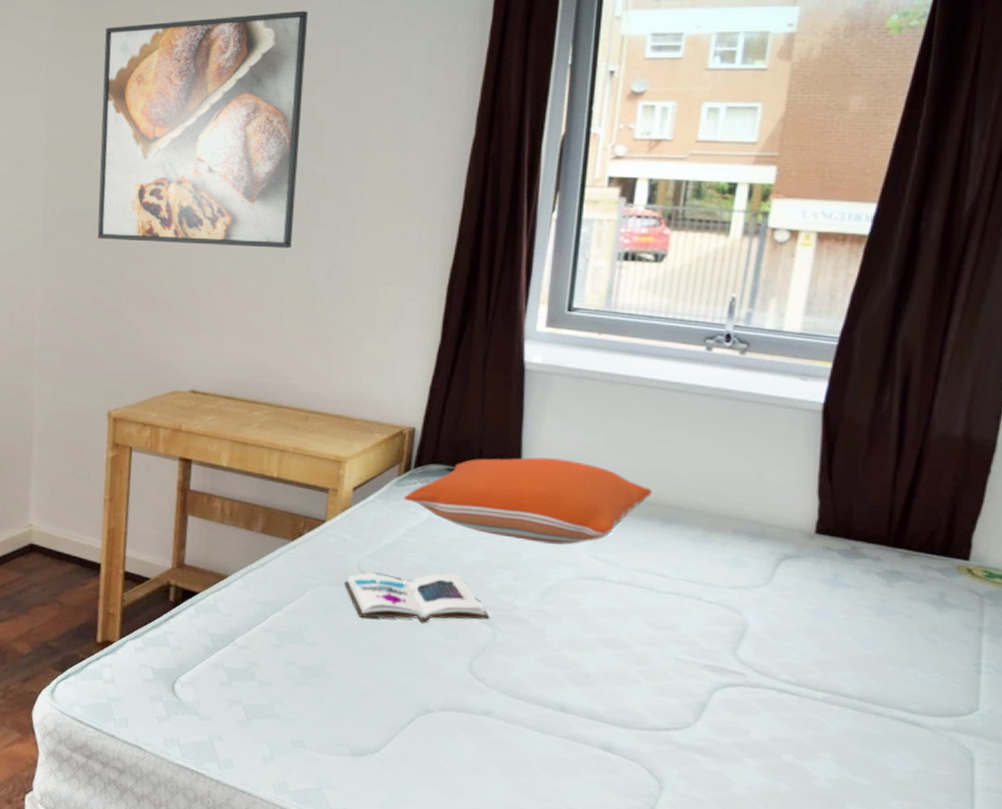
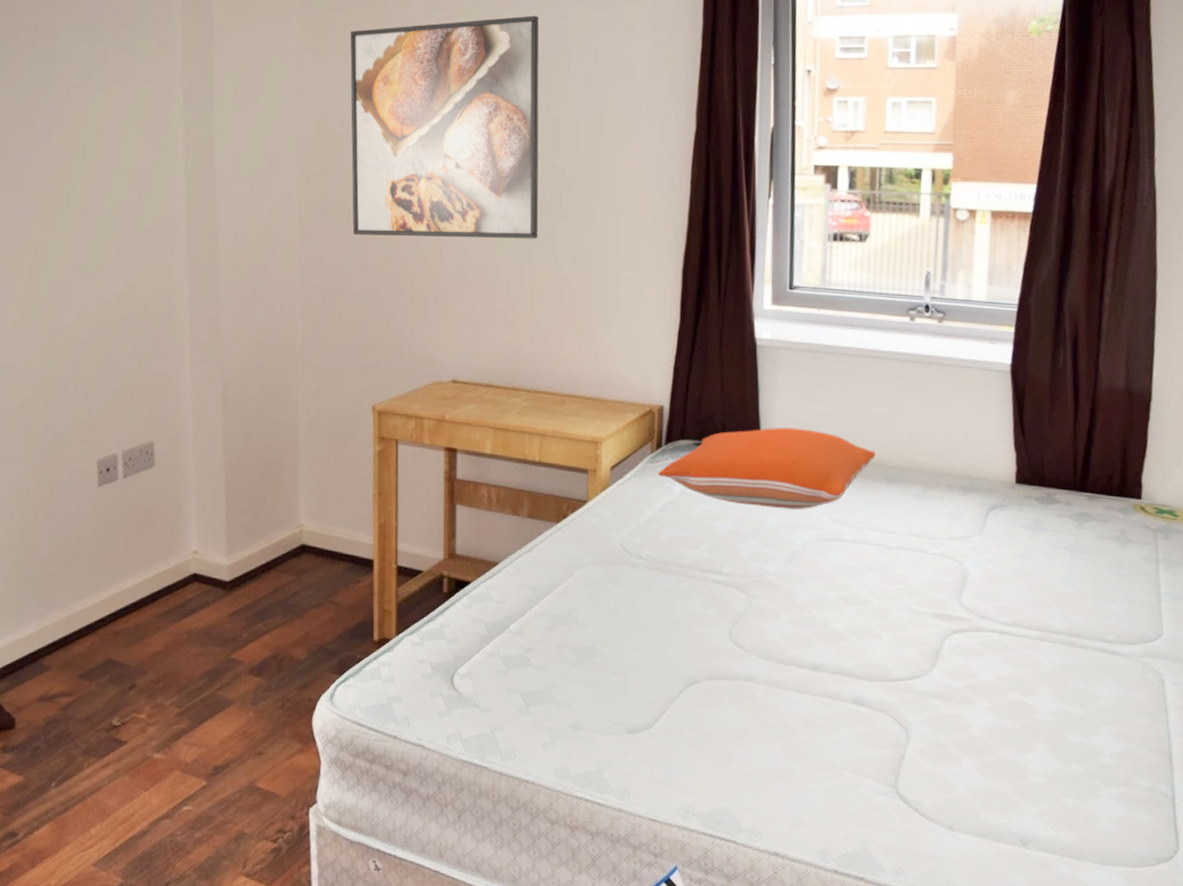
book: present [344,573,490,622] -> none [609,544,744,594]

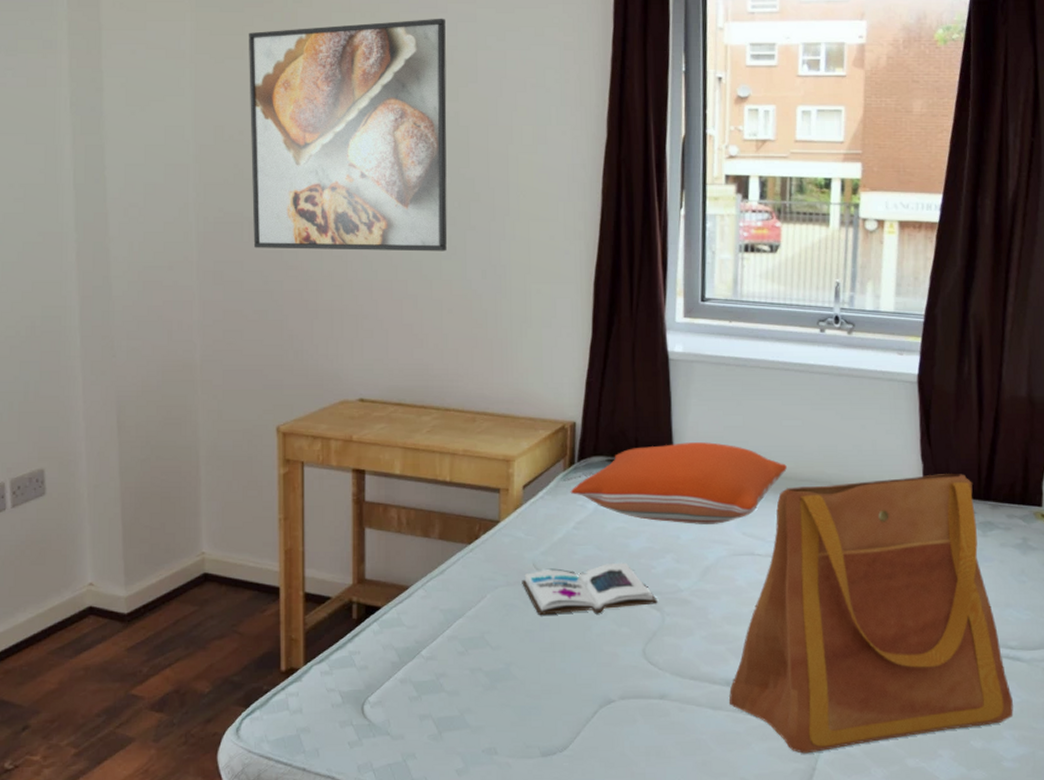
book: none [609,544,744,594] -> present [522,562,658,615]
tote bag: none [816,464,1112,741] -> present [729,474,1014,754]

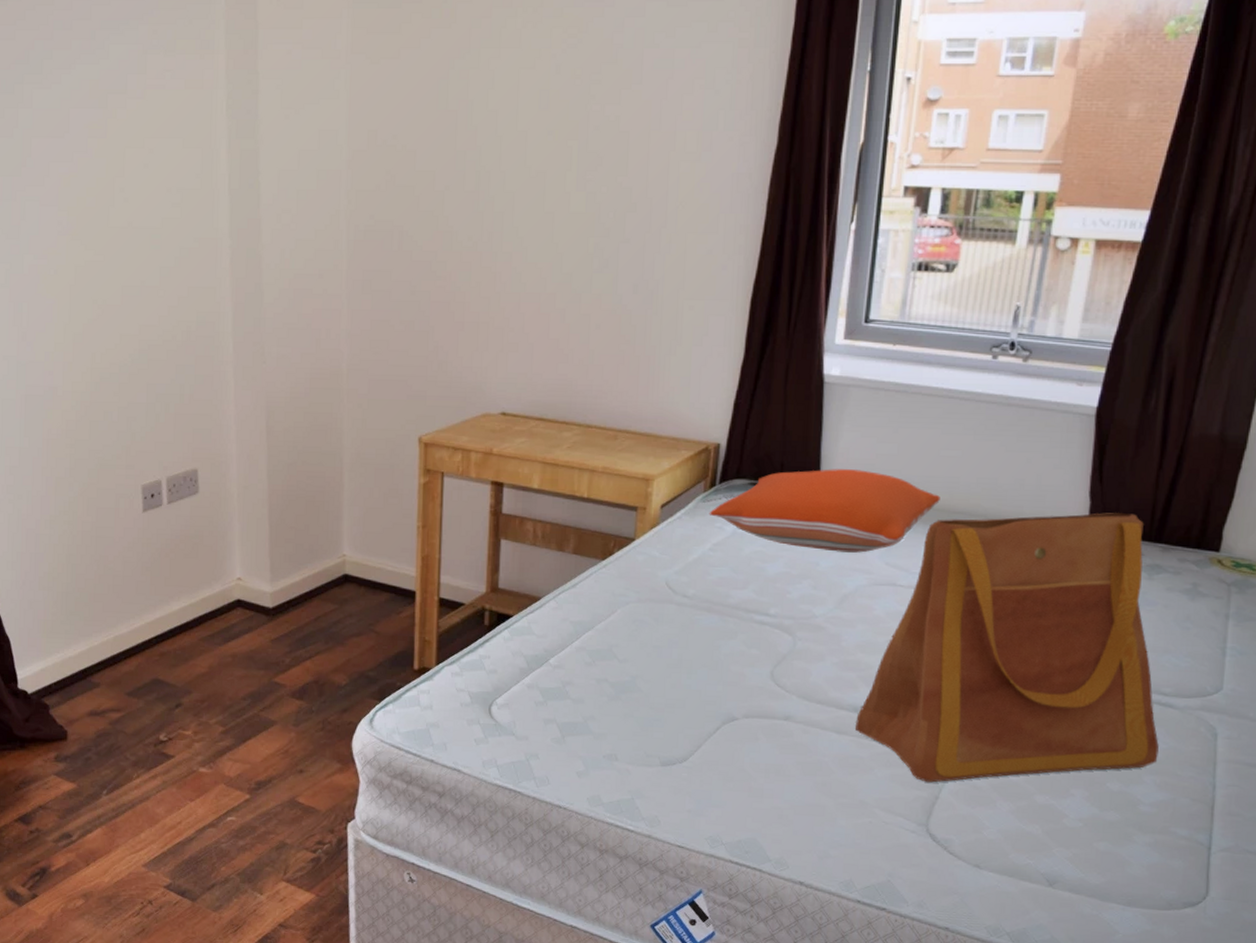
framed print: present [249,18,448,252] -> none [402,12,612,264]
book: present [522,562,658,615] -> none [653,585,790,634]

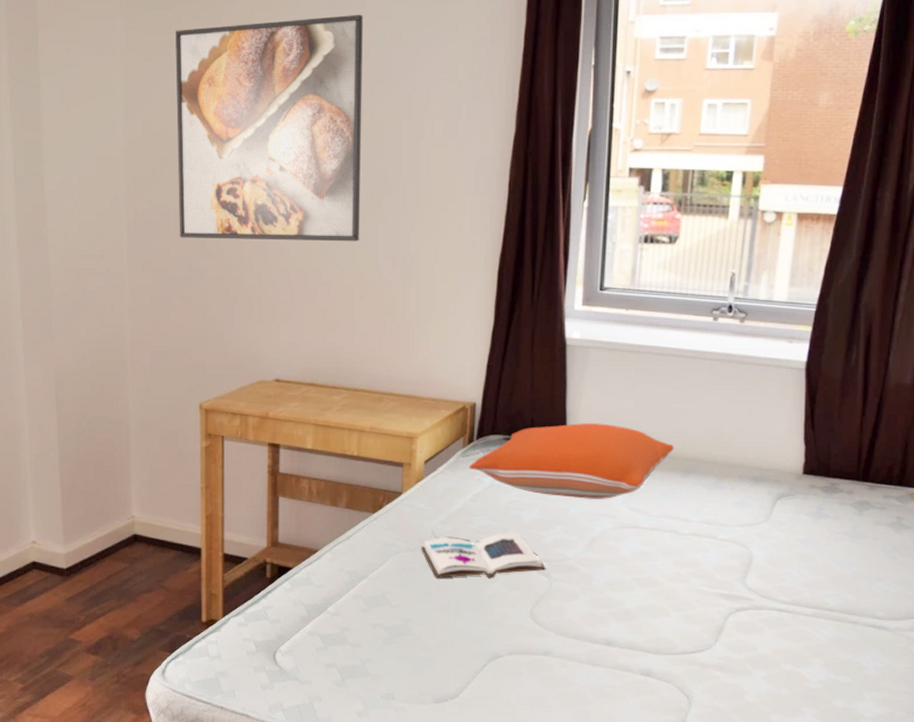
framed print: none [402,12,612,264] -> present [175,14,363,242]
book: none [653,585,790,634] -> present [421,532,546,578]
tote bag: present [856,513,1159,783] -> none [609,456,876,707]

